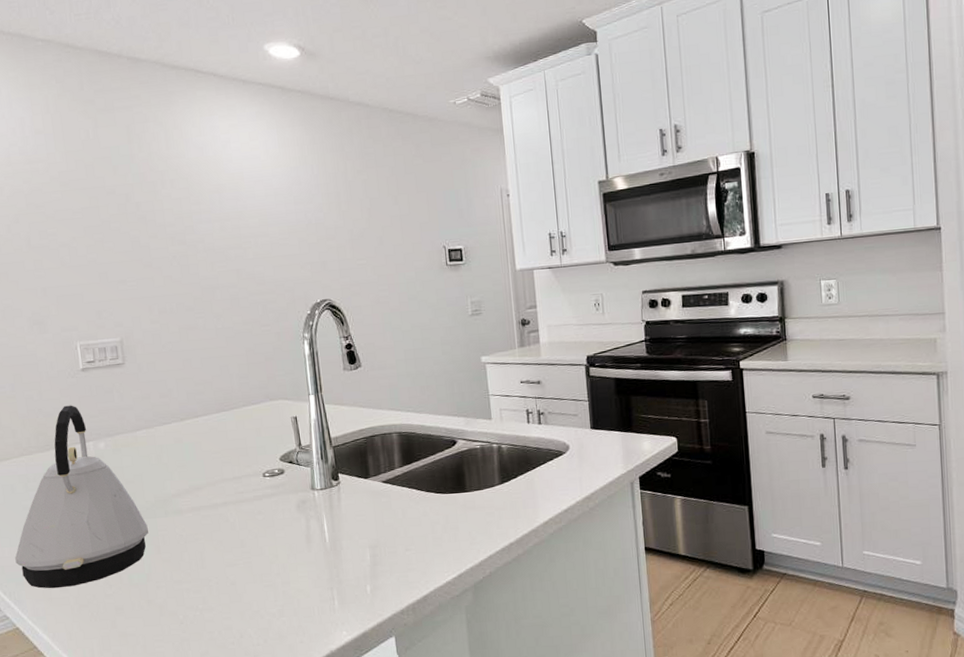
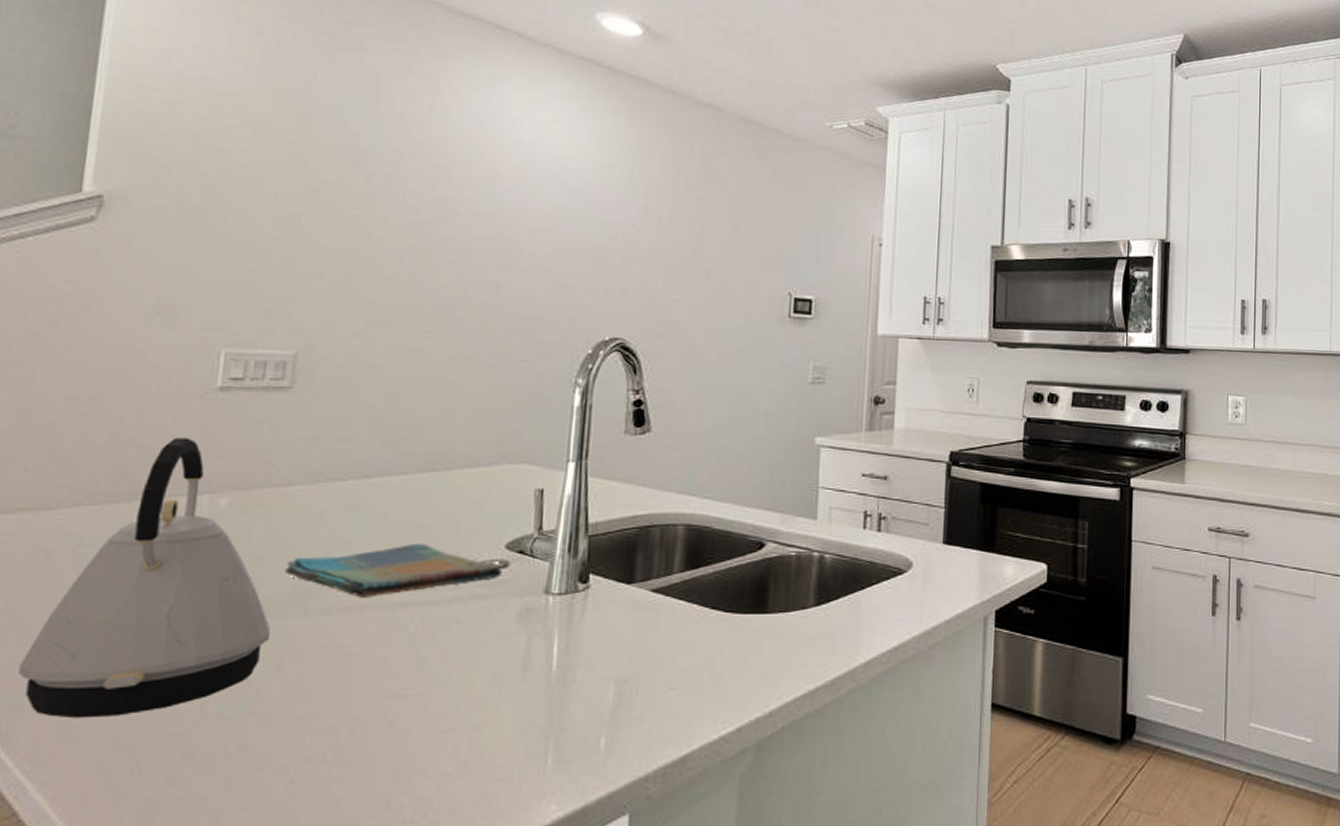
dish towel: none [147,461,282,502] -> present [284,543,503,598]

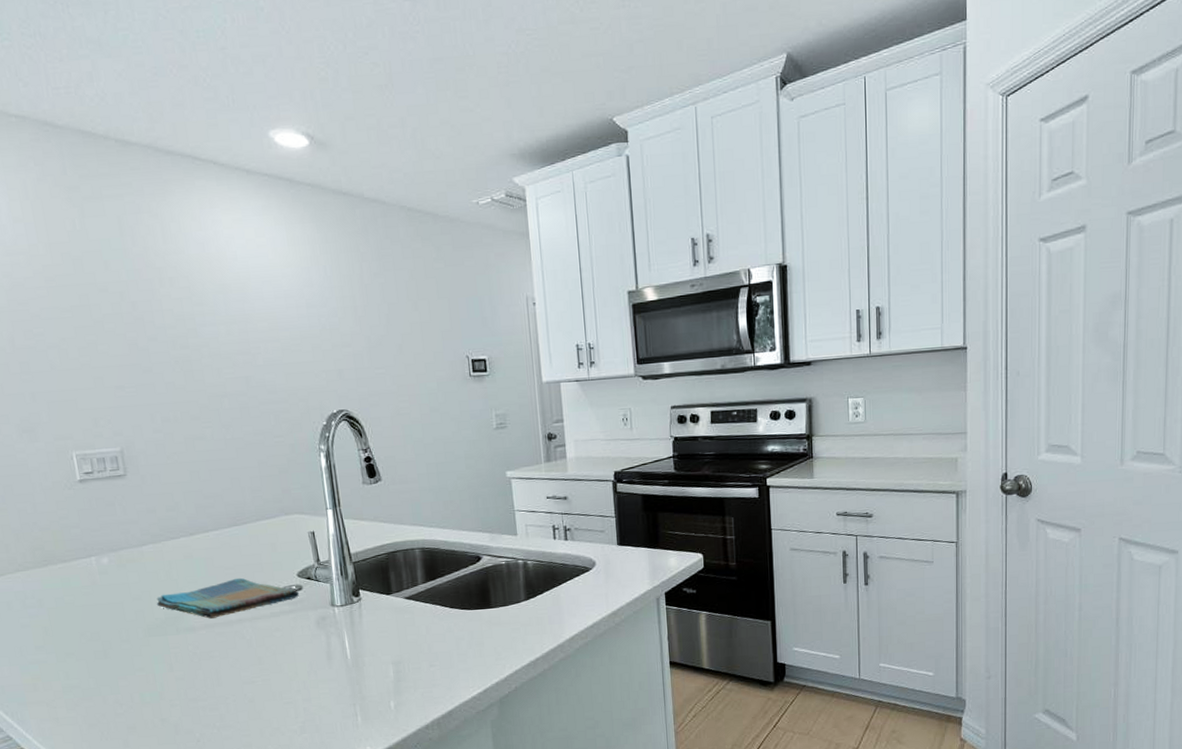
kettle: present [18,437,270,719] -> none [15,518,160,708]

